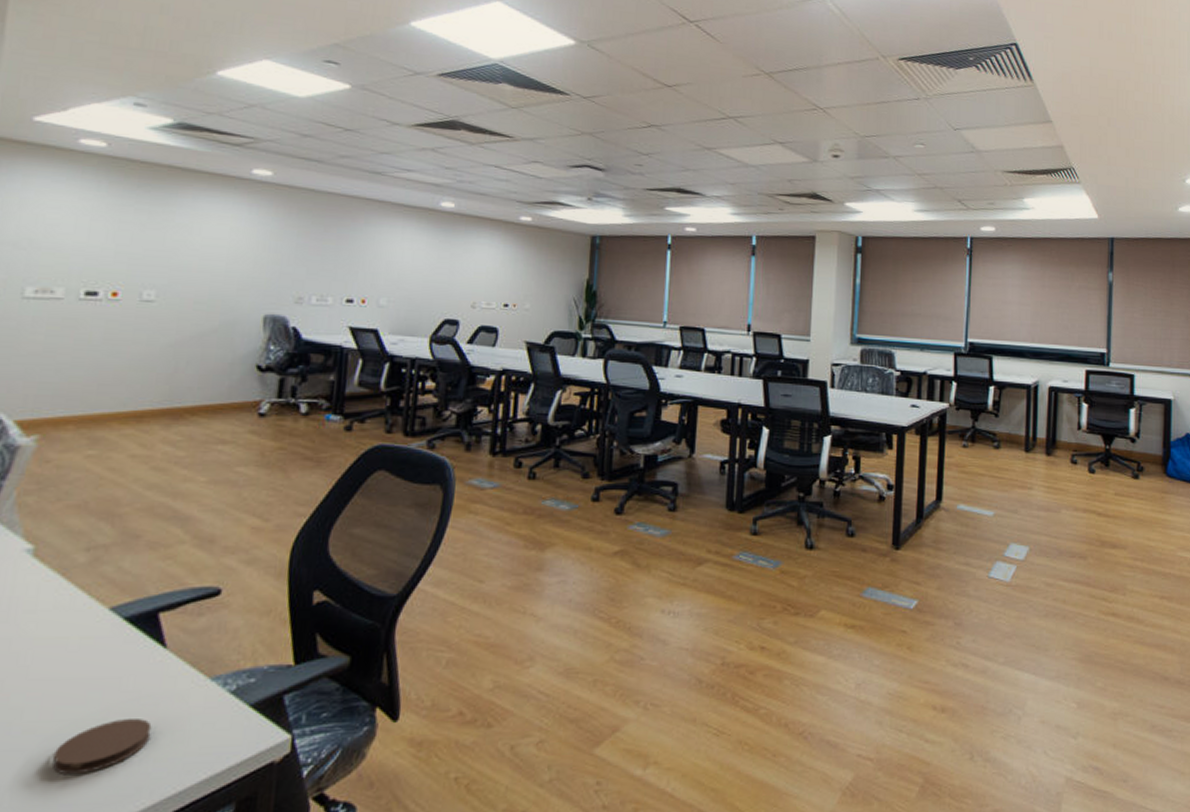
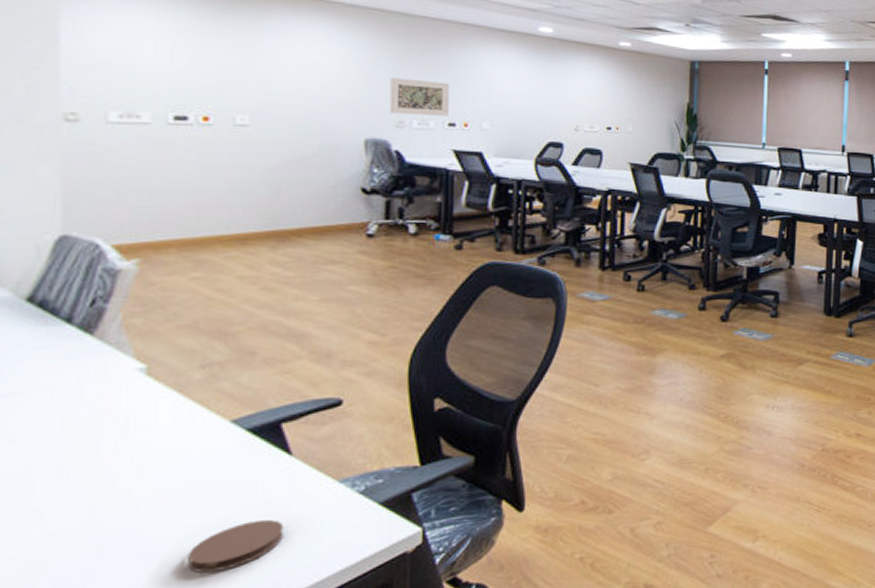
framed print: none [289,253,350,293] -> present [389,77,450,116]

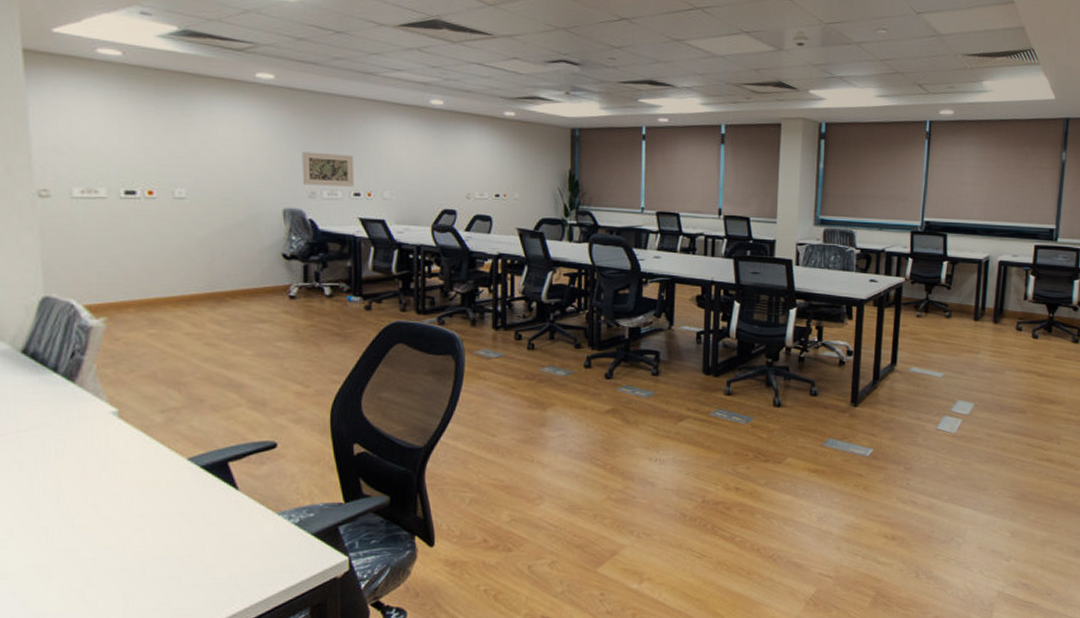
coaster: present [187,519,284,573] -> none [160,543,236,587]

